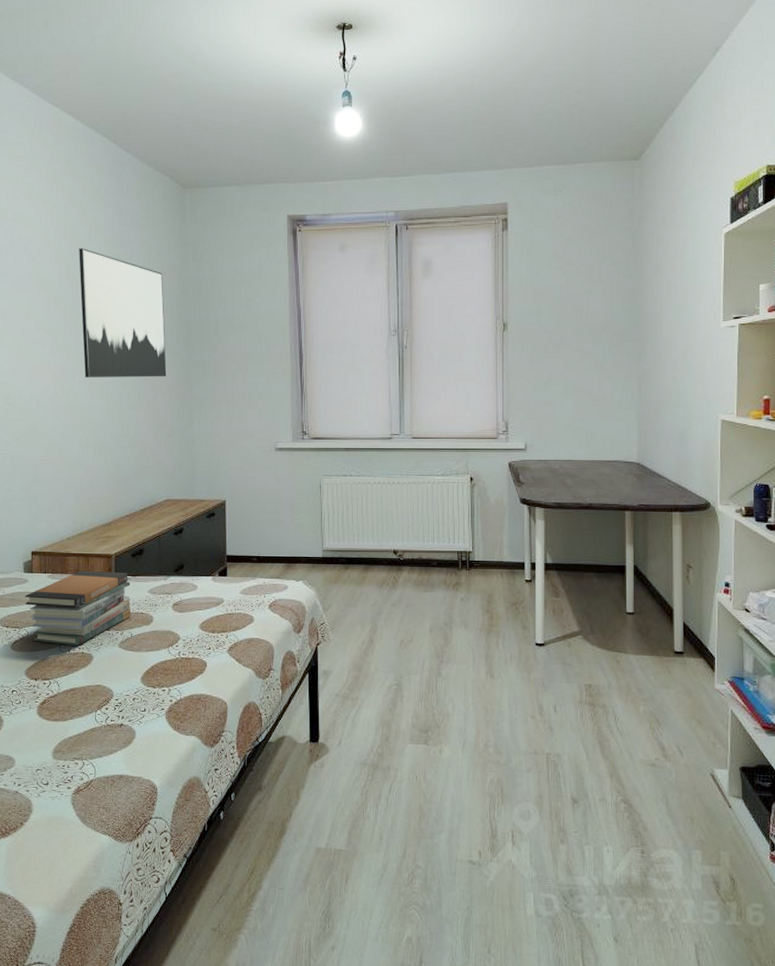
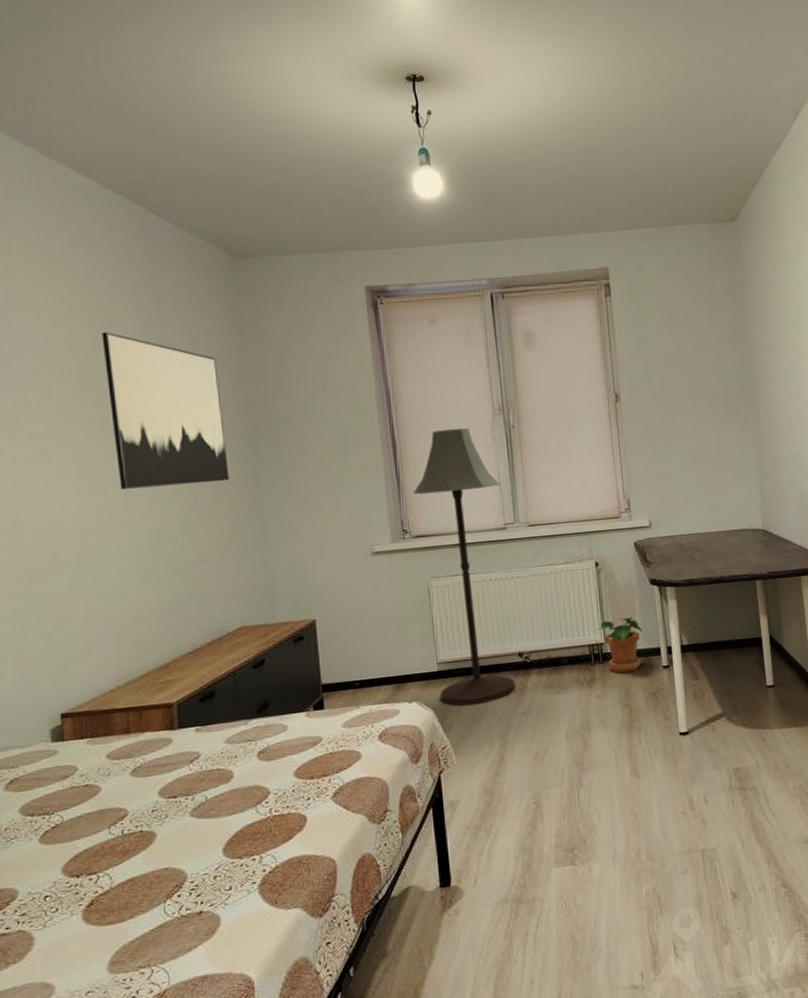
book stack: present [24,571,131,646] -> none [54,723,204,828]
floor lamp: none [313,346,390,591] -> present [413,428,516,706]
potted plant: none [466,531,508,582] -> present [596,616,642,673]

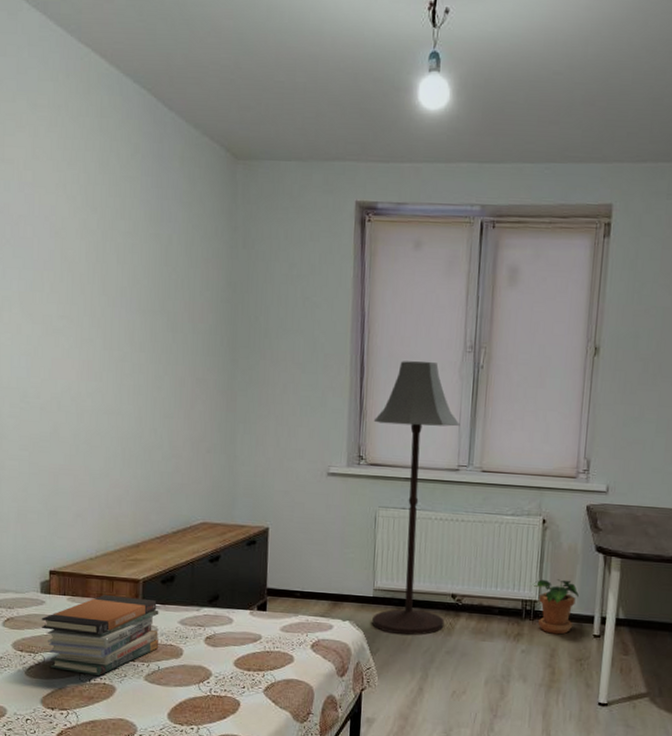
book stack: none [54,723,204,828] -> present [41,595,159,677]
wall art: present [102,332,230,489] -> none [109,224,208,384]

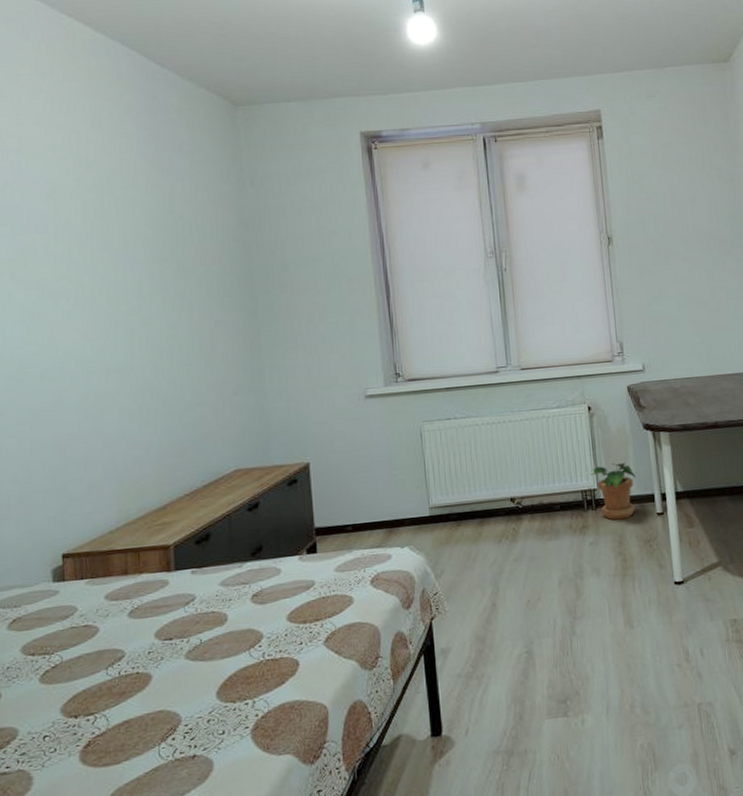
book stack: present [41,595,159,677] -> none [55,565,199,668]
floor lamp: present [372,361,460,635] -> none [405,272,508,551]

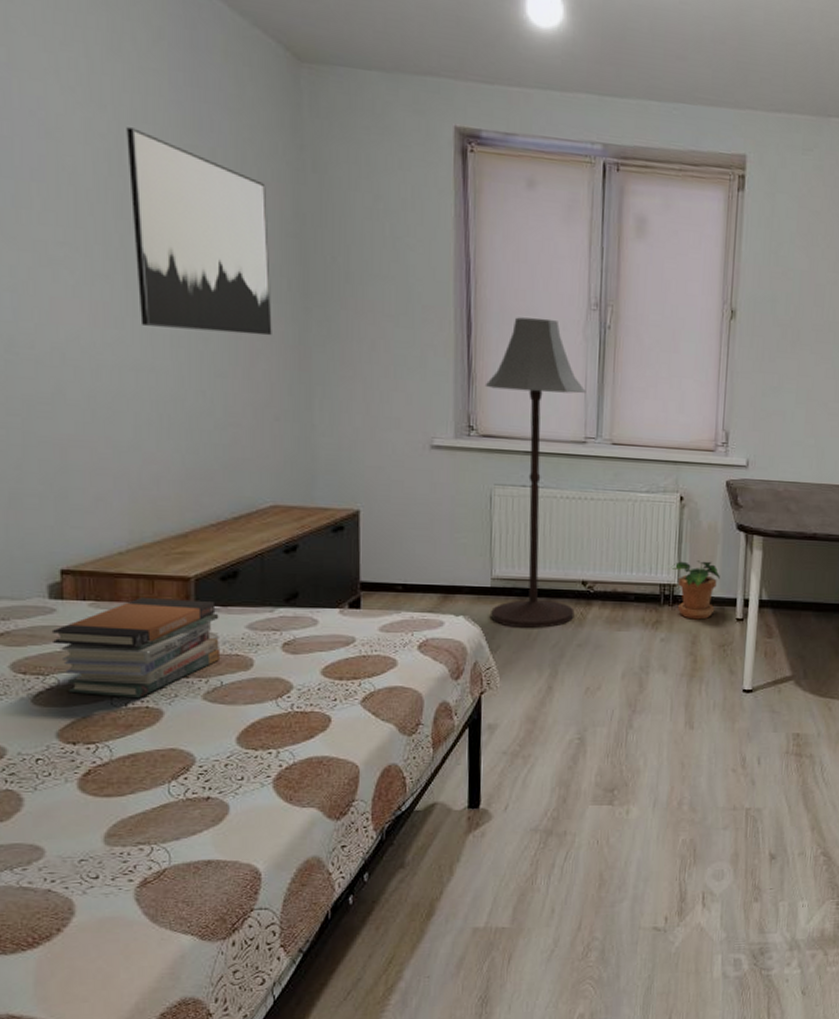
book stack: none [55,565,199,668] -> present [51,598,221,699]
wall art: none [107,179,227,333] -> present [126,127,272,336]
floor lamp: none [405,272,508,551] -> present [484,317,586,629]

